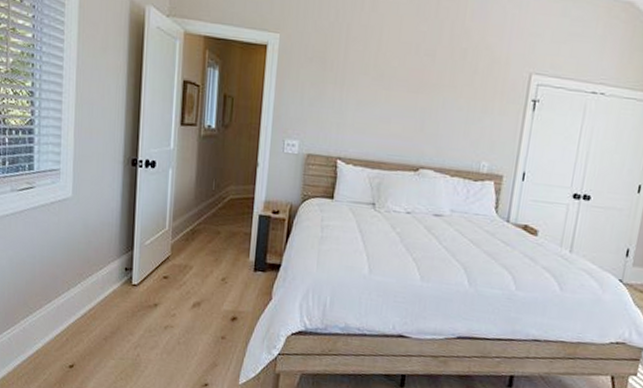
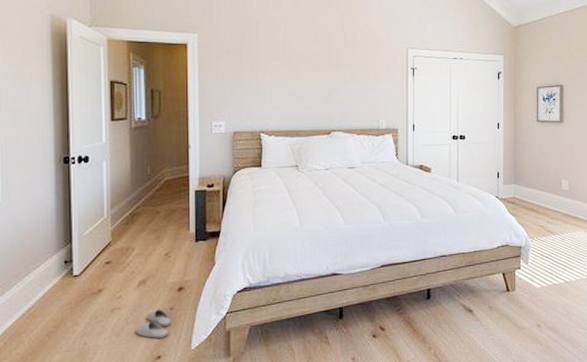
slippers: none [185,335,222,367] -> present [135,309,171,339]

